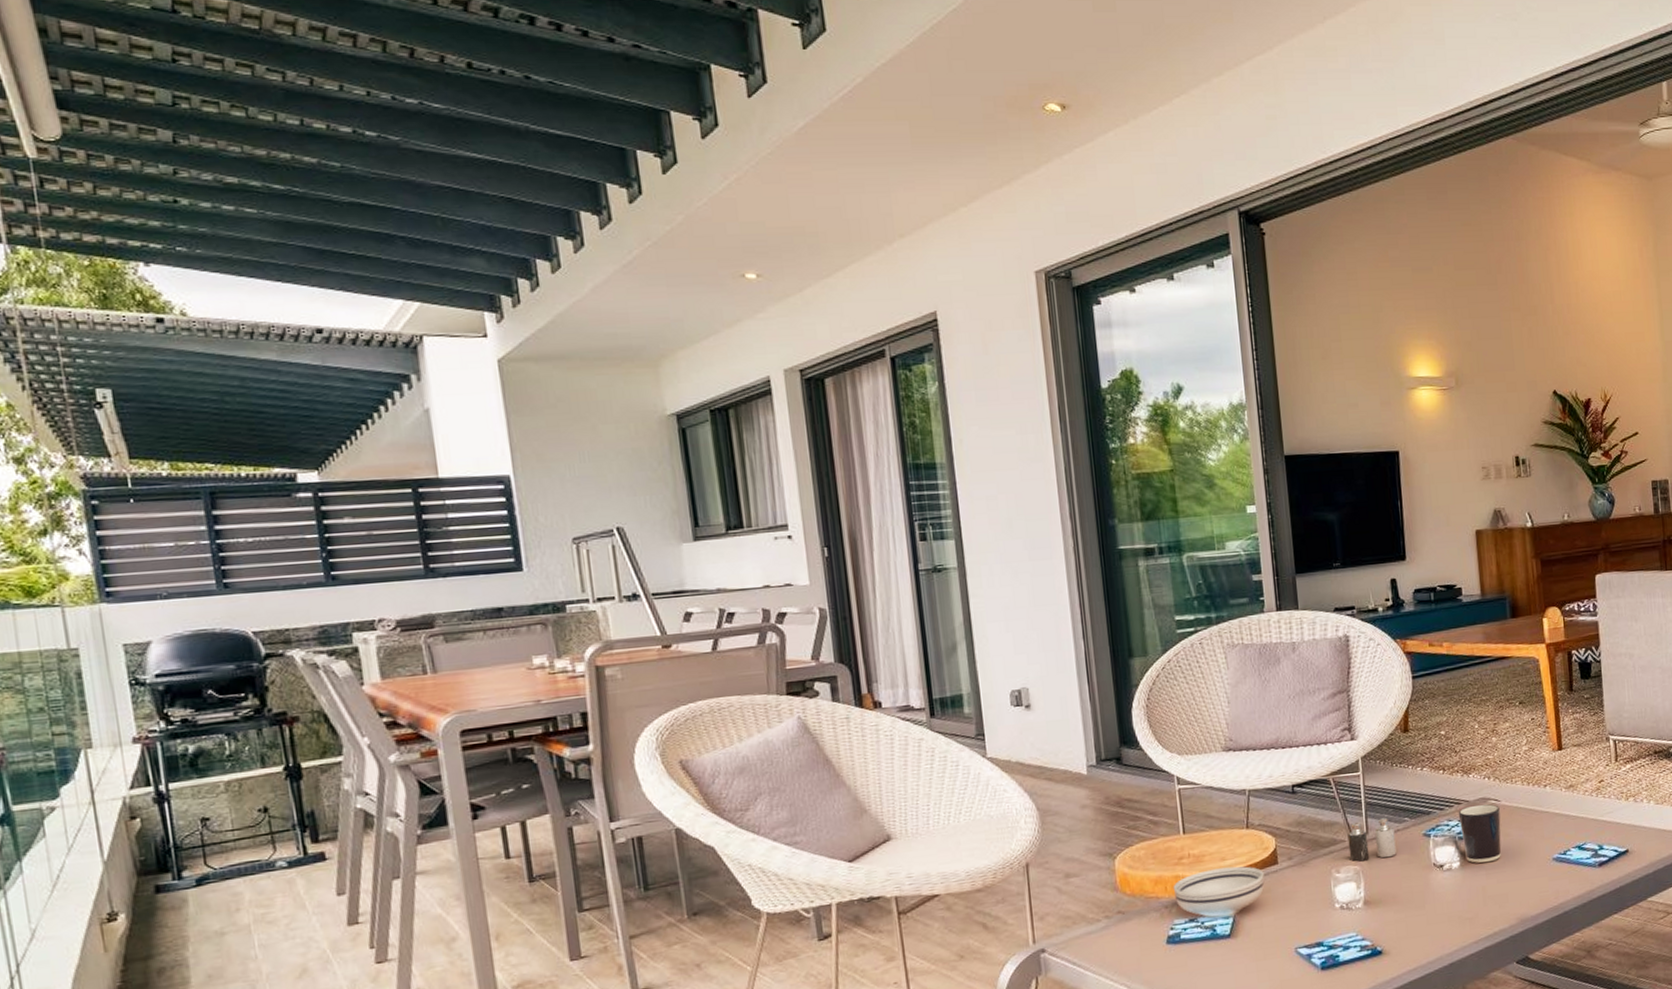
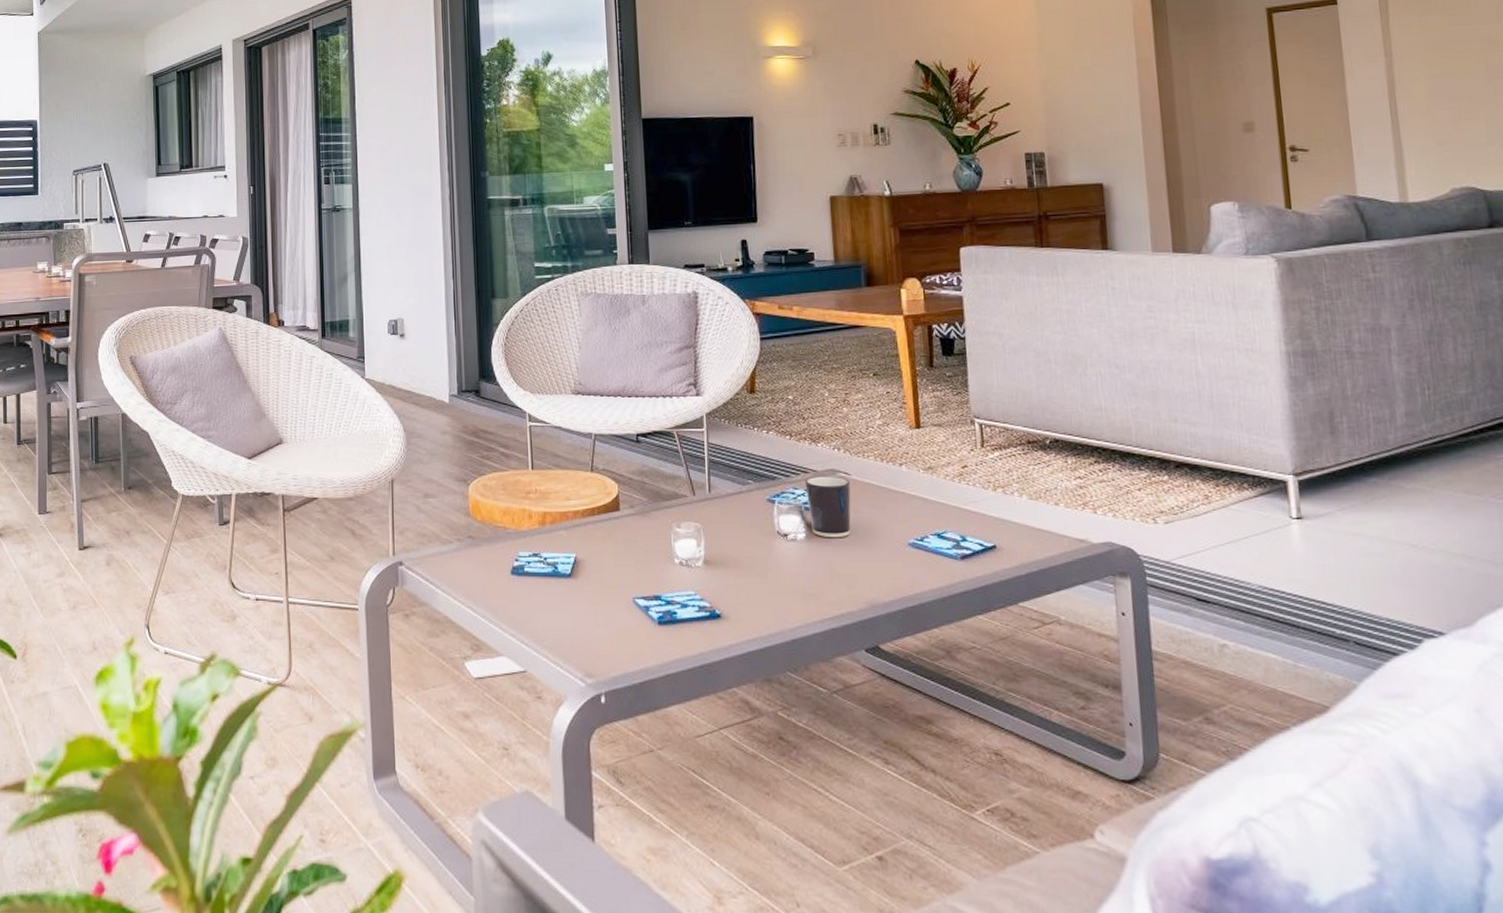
bowl: present [1173,866,1265,919] -> none [519,507,606,556]
candle: present [1347,818,1396,862] -> none [689,478,739,519]

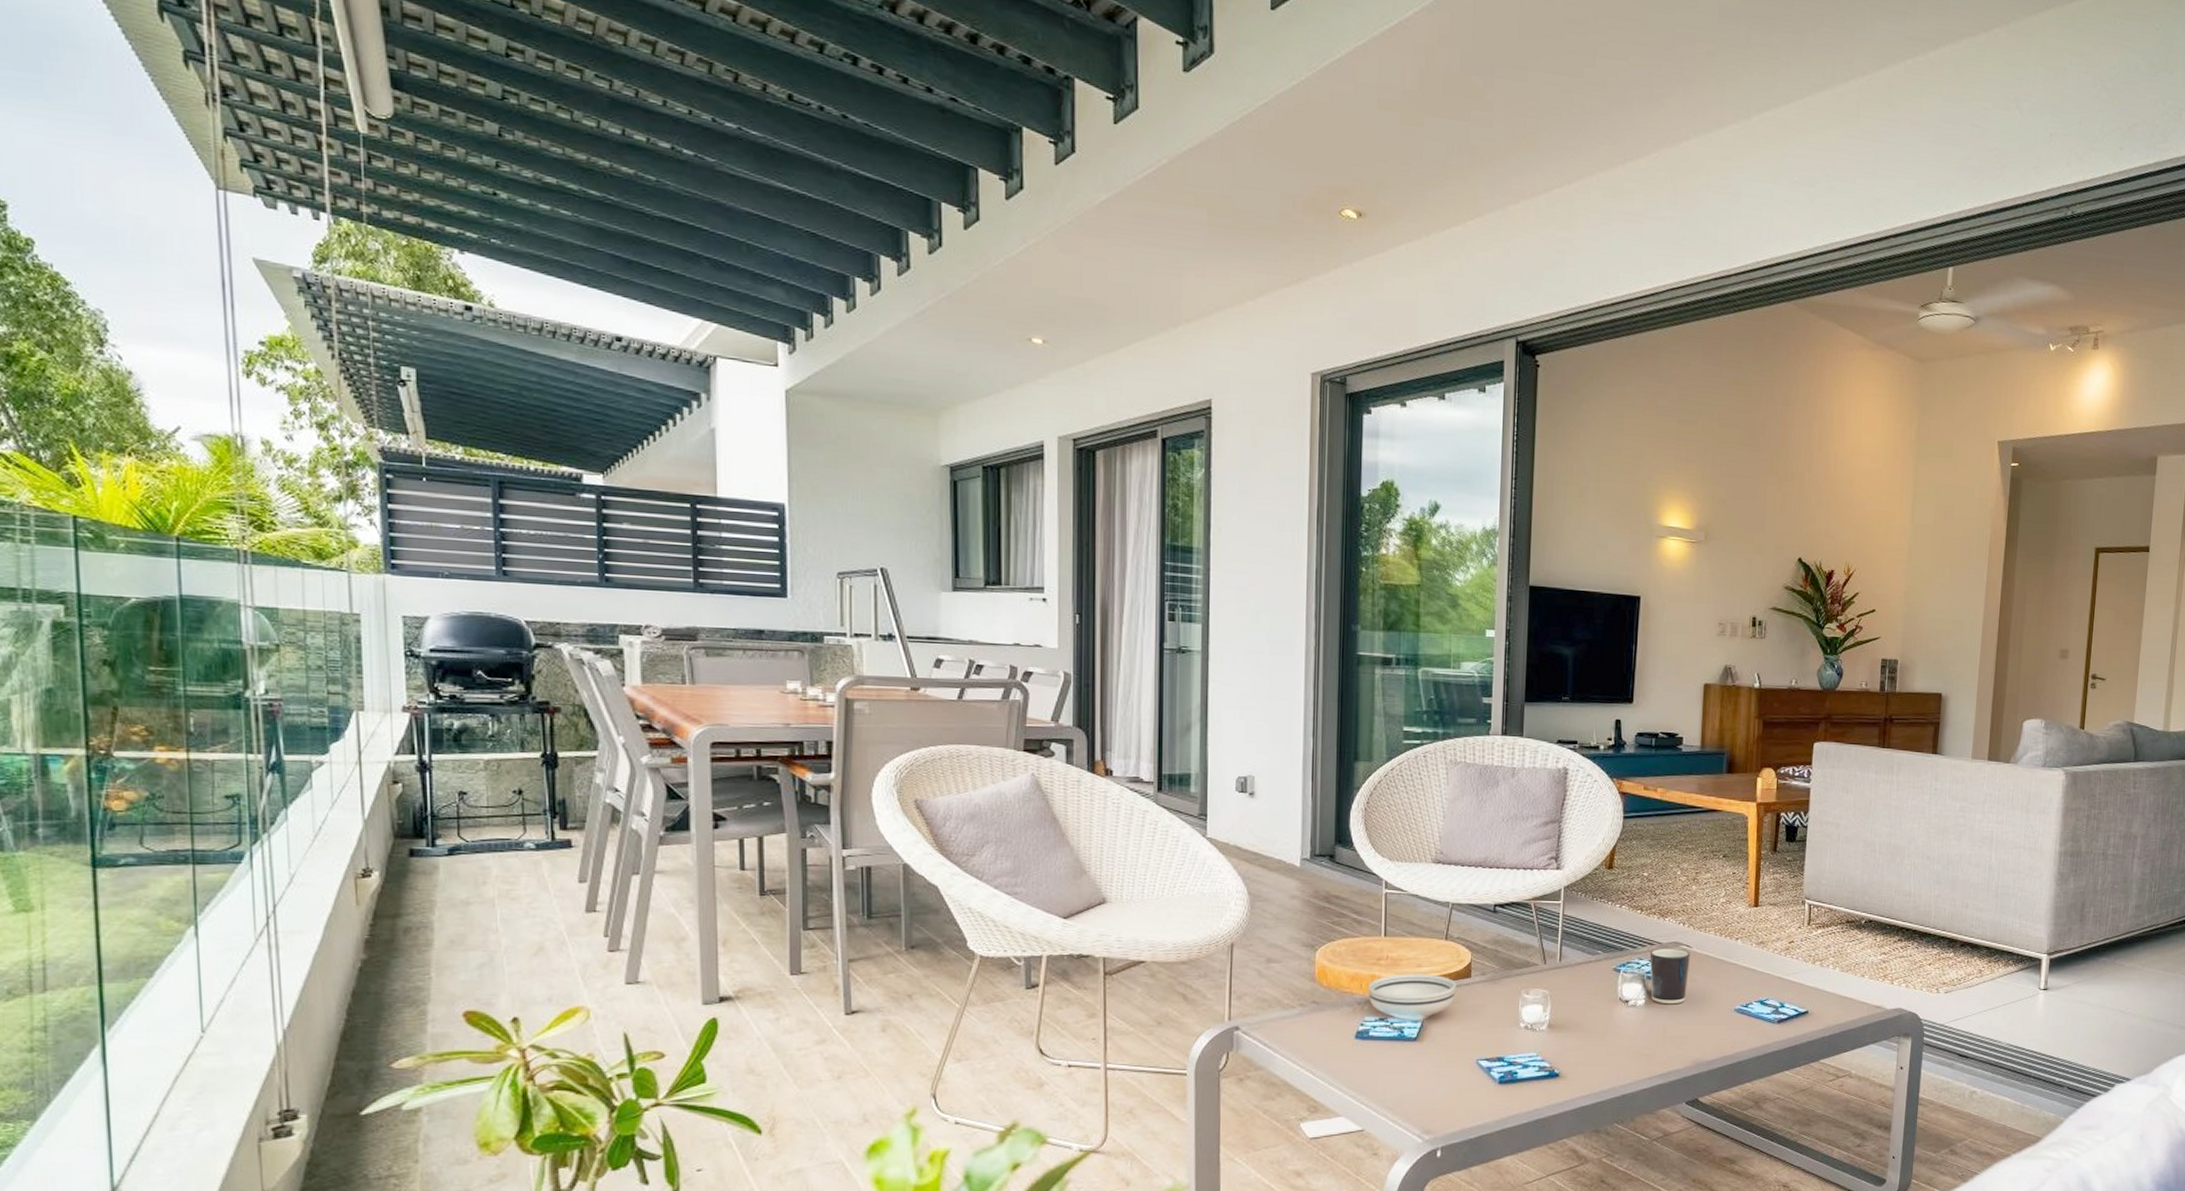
bowl: none [519,507,606,556] -> present [1368,974,1456,1021]

